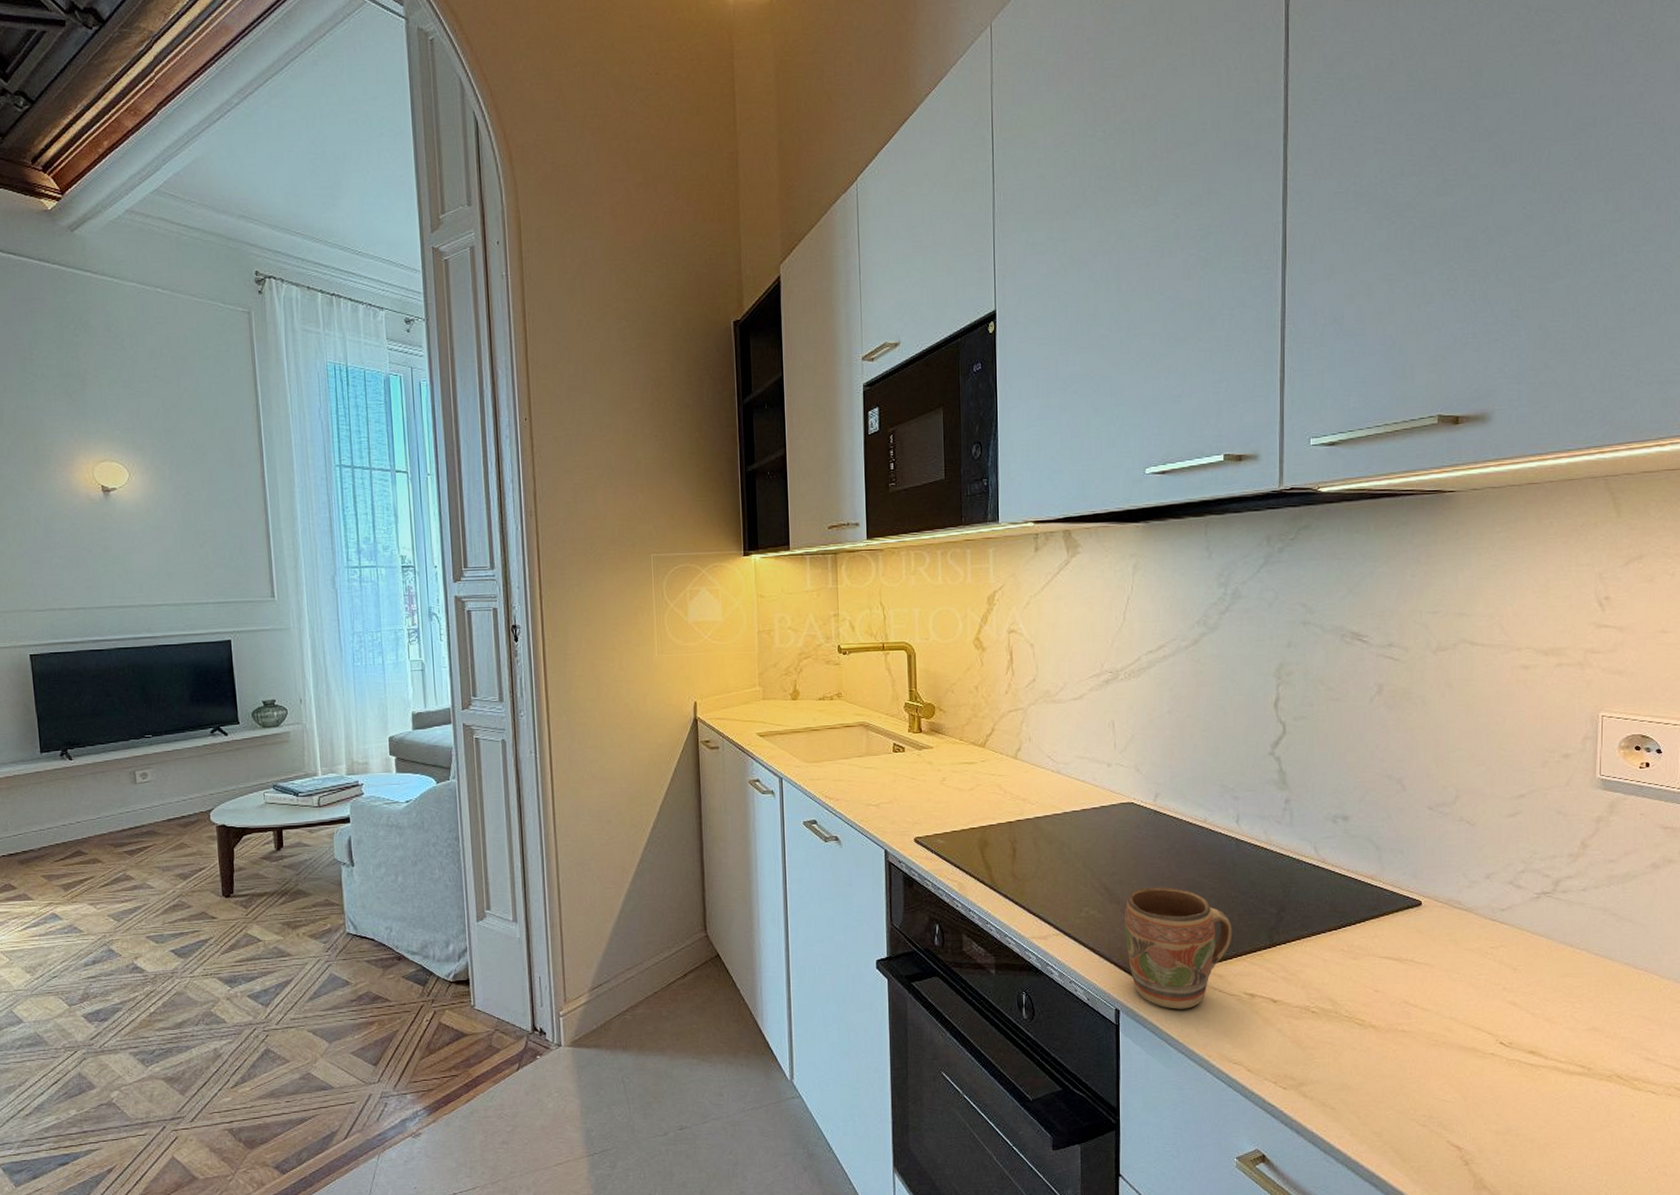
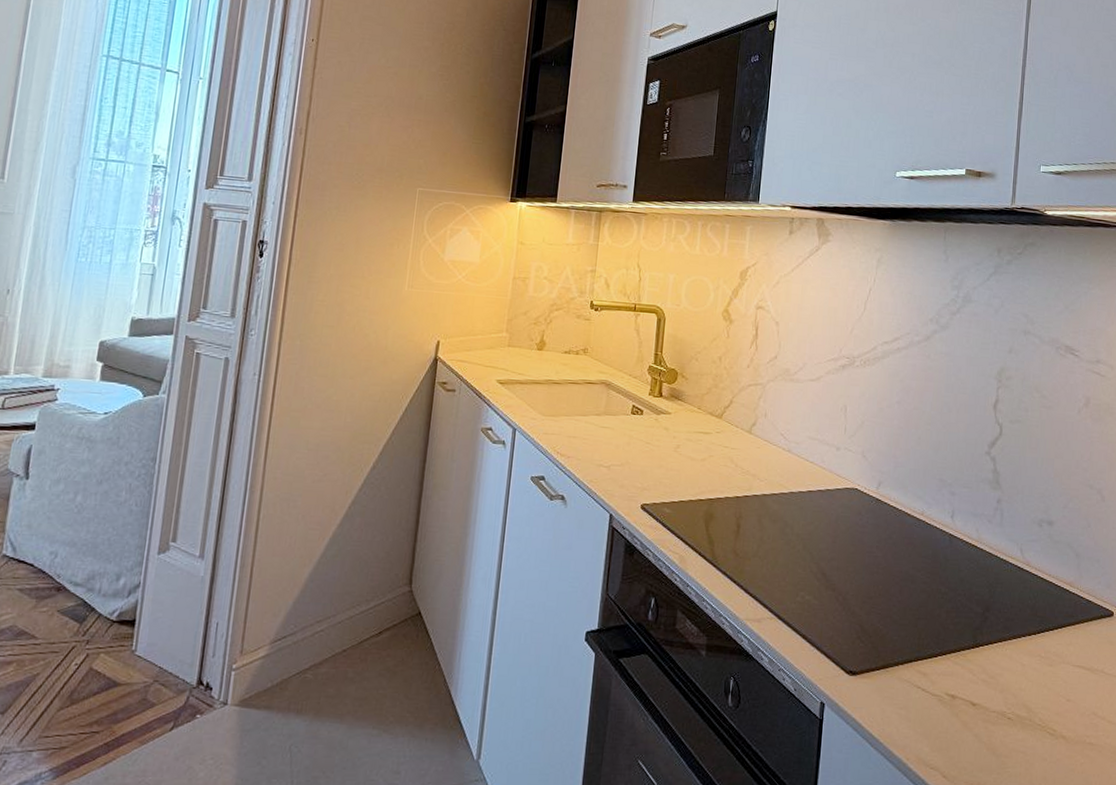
mug: present [1124,887,1232,1009] -> none [836,576,940,707]

